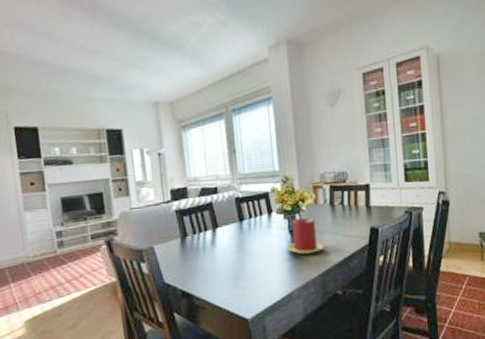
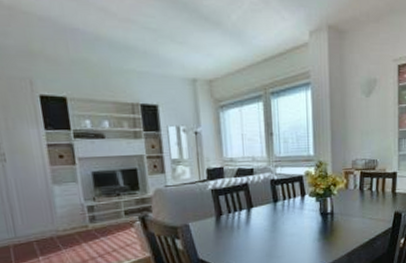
candle: present [286,218,324,255] -> none [317,201,352,235]

